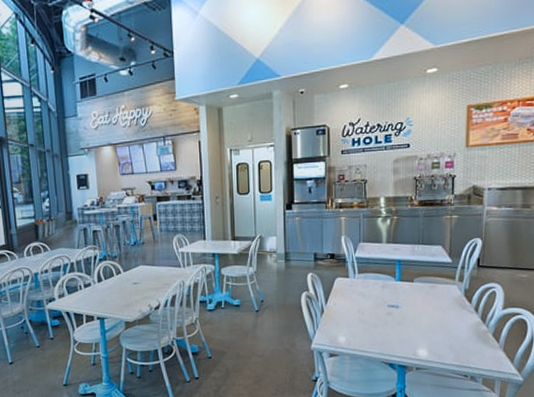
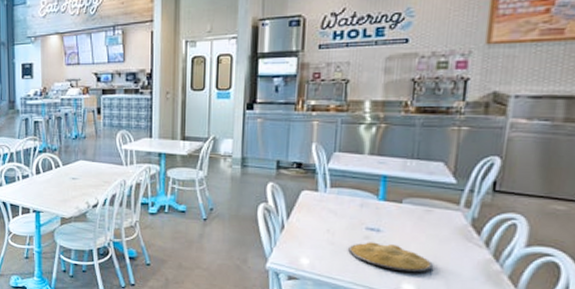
plate: none [376,317,439,340] -> present [348,242,433,273]

